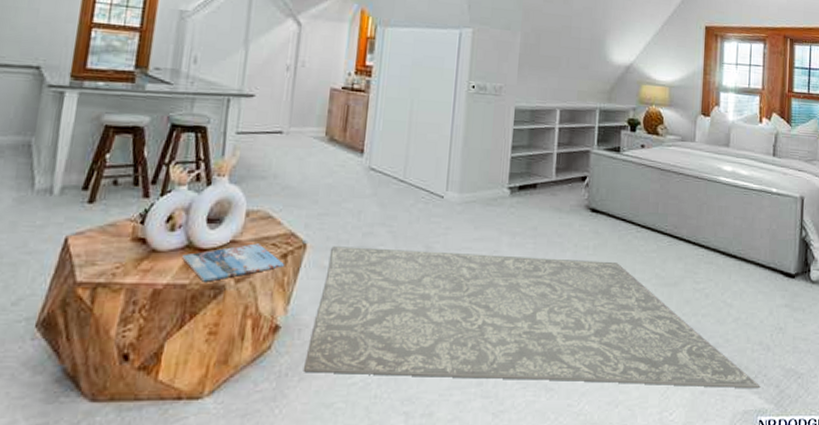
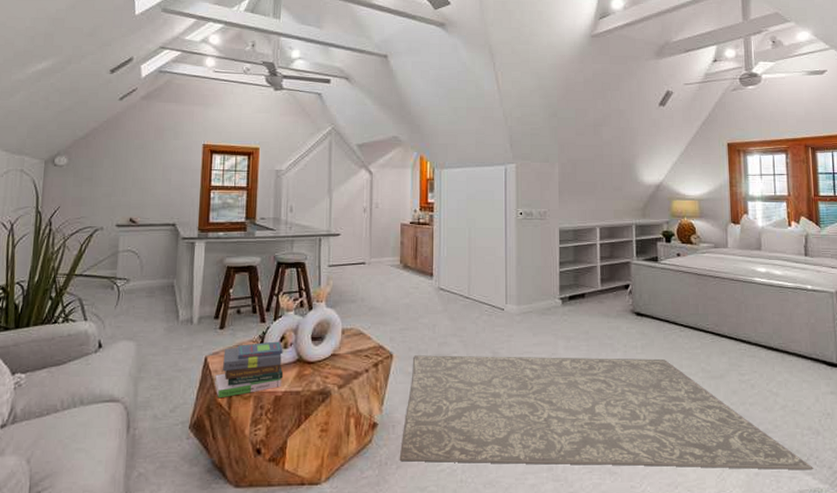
books: none [75,221,169,290] -> present [215,341,284,399]
magazine: present [182,243,285,282] -> none [295,356,377,389]

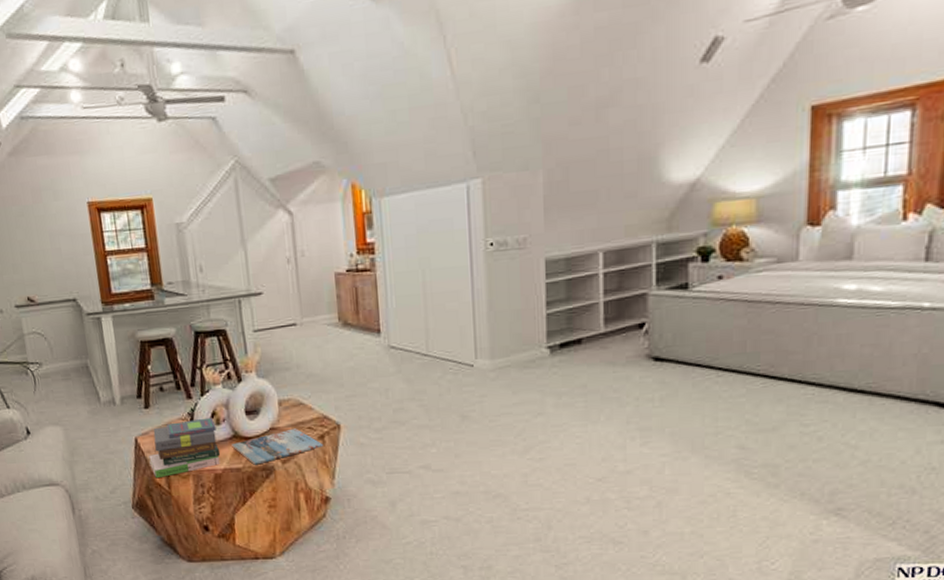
magazine: none [295,356,377,389] -> present [232,428,324,465]
rug: present [399,355,813,470] -> none [358,412,900,536]

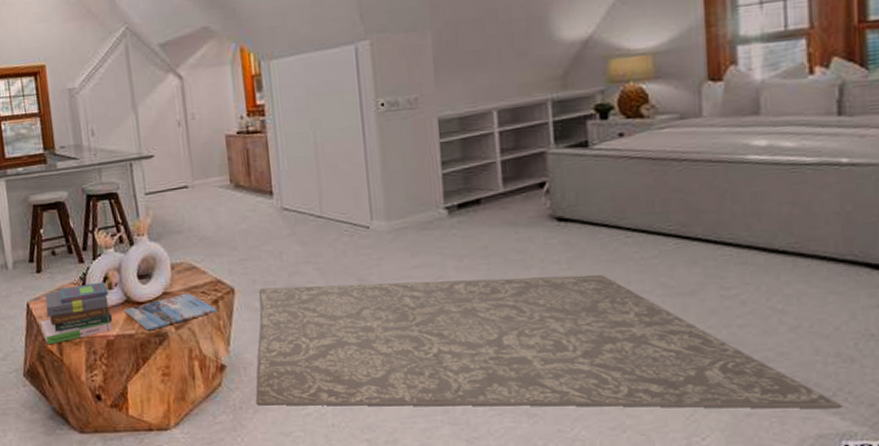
rug: none [358,412,900,536] -> present [255,274,843,409]

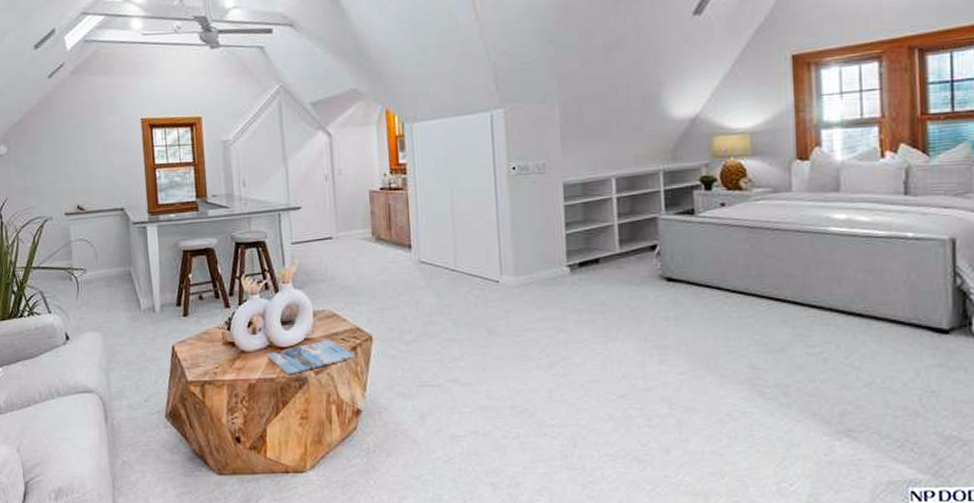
books: present [40,282,113,345] -> none [185,327,256,388]
rug: present [255,274,843,409] -> none [388,331,909,458]

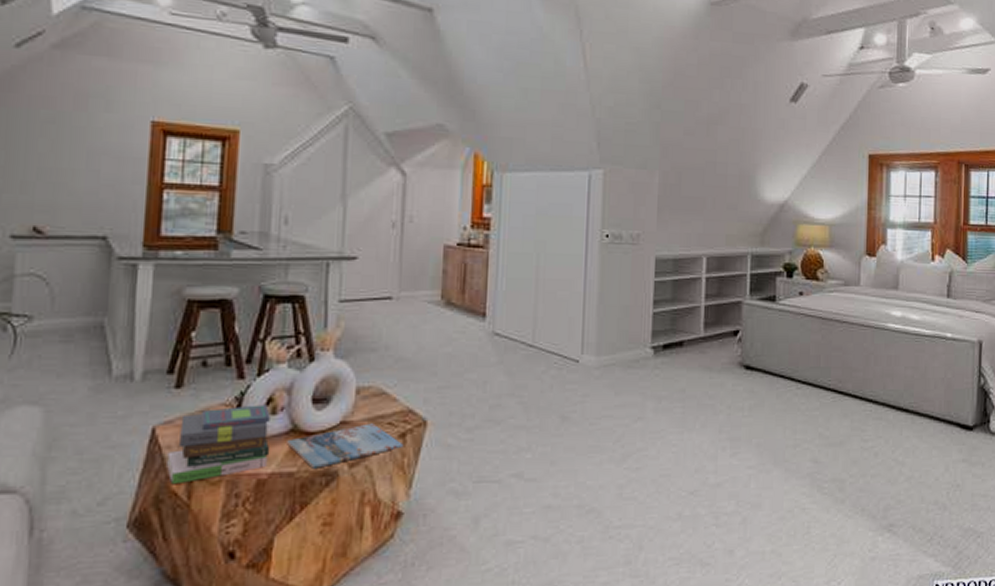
books: none [185,327,256,388] -> present [167,404,270,485]

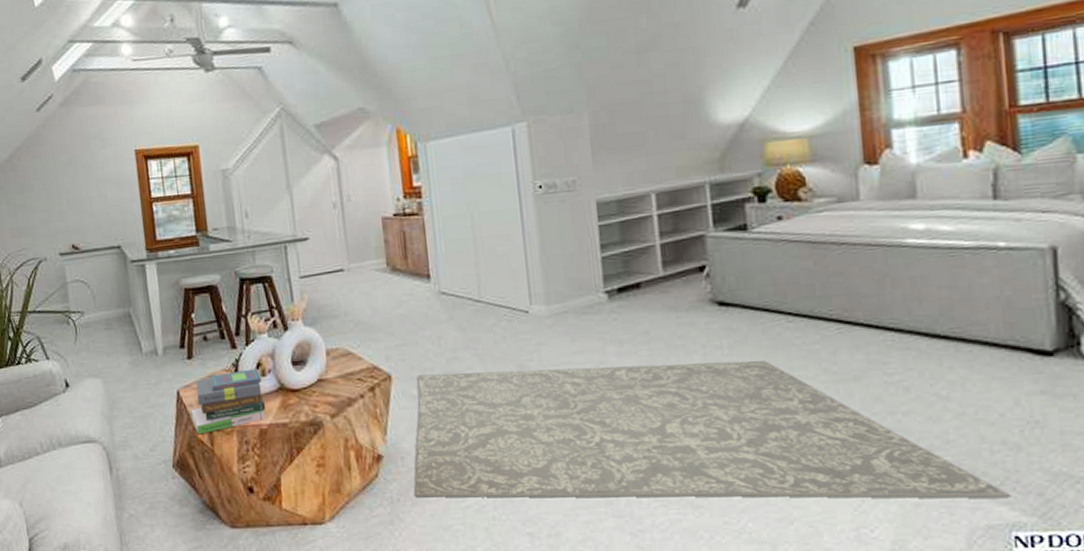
magazine: present [287,423,404,469] -> none [278,380,375,420]
rug: none [431,421,936,561] -> present [413,360,1011,499]

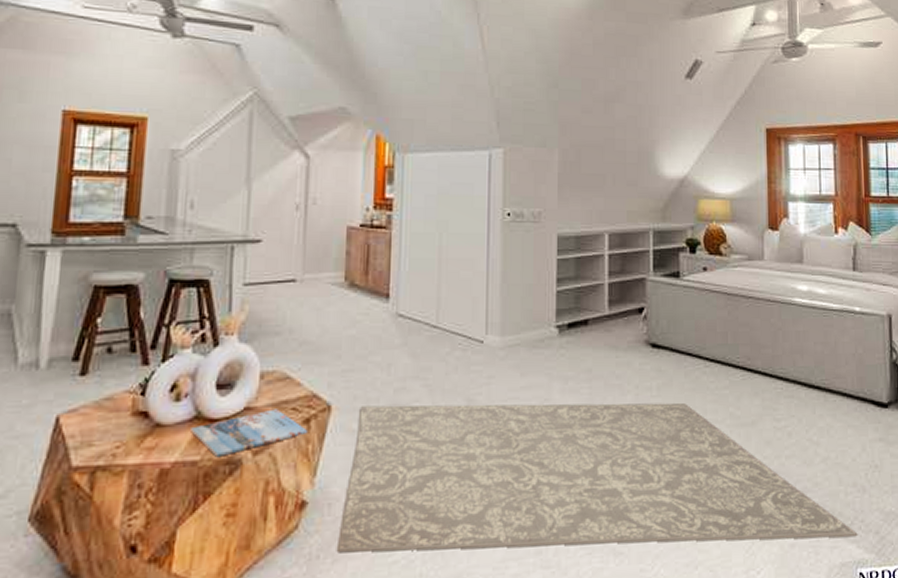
books: present [191,368,266,435] -> none [70,391,174,476]
magazine: none [278,380,375,420] -> present [190,409,308,457]

